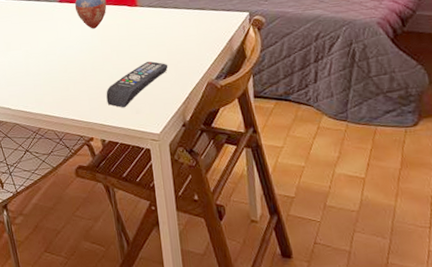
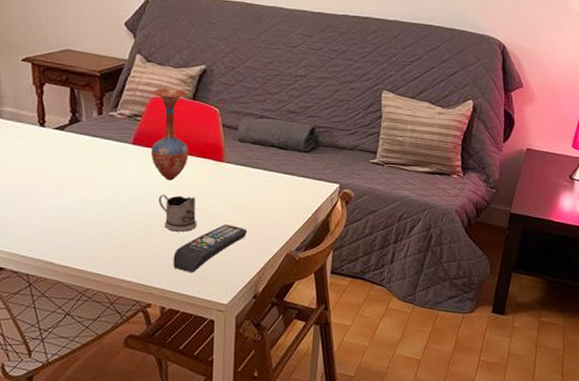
tea glass holder: none [86,40,123,73] -> present [158,195,197,232]

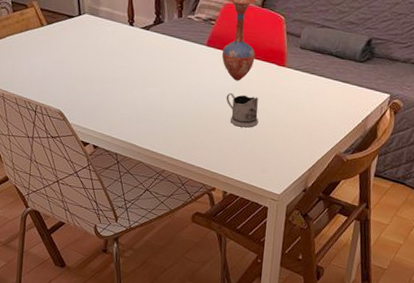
remote control: present [173,225,248,273] -> none [235,124,302,165]

